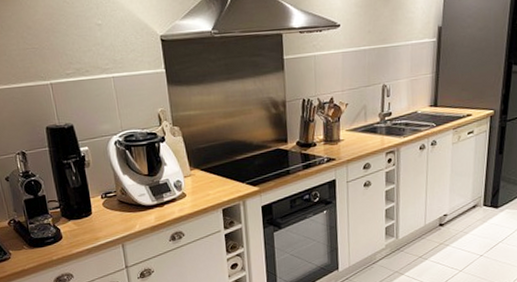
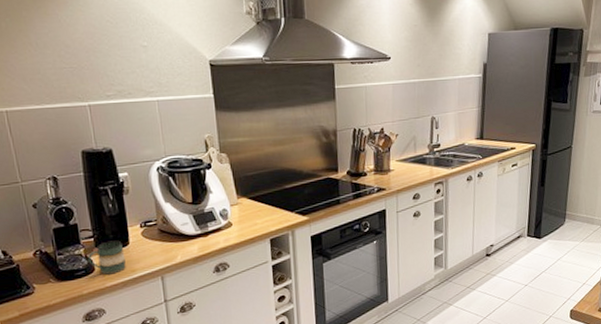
mug: none [56,210,90,242] -> present [88,240,126,275]

